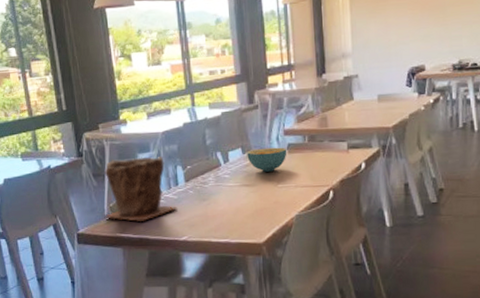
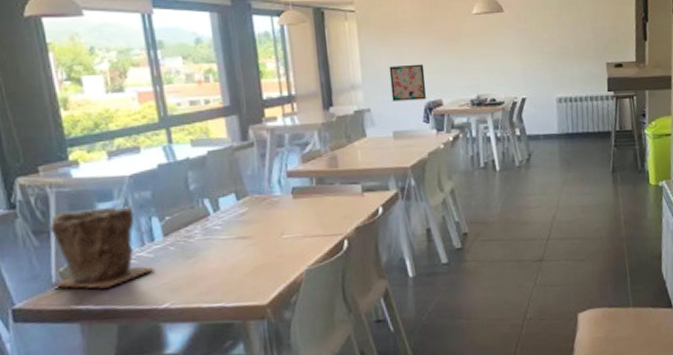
cereal bowl: present [247,147,287,172] -> none [242,191,292,221]
wall art: none [376,32,410,68] -> present [389,64,427,102]

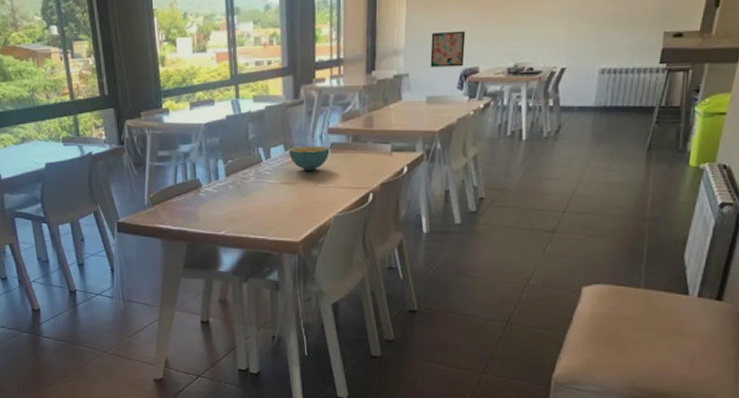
plant pot: present [49,206,155,289] -> none [144,148,217,213]
cereal bowl: none [242,191,292,221] -> present [289,146,330,171]

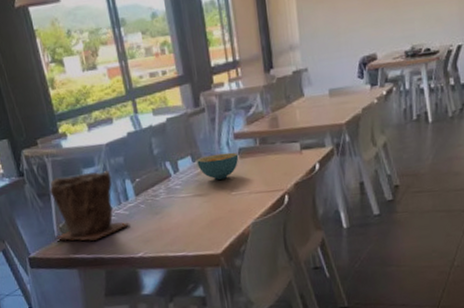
plant pot: none [144,148,217,213] -> present [49,171,130,241]
wall art: present [430,30,466,67] -> none [325,18,361,59]

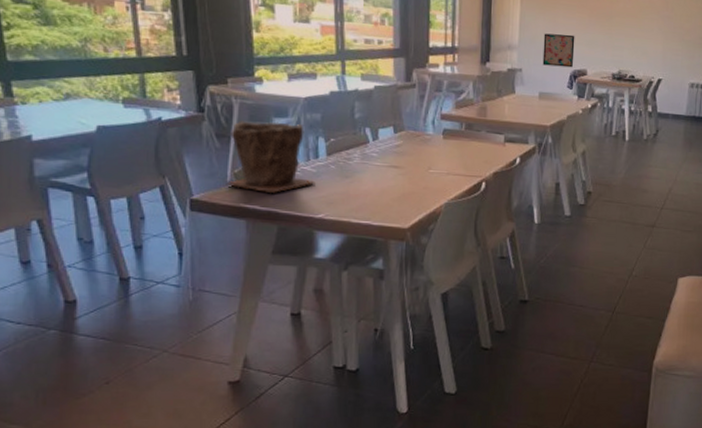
cereal bowl: present [197,152,239,180] -> none [399,129,442,156]
wall art: none [325,18,361,59] -> present [542,33,575,68]

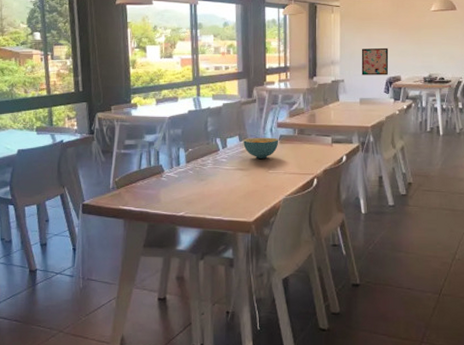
plant pot: present [226,121,316,193] -> none [109,138,177,196]
cereal bowl: none [399,129,442,156] -> present [243,137,279,158]

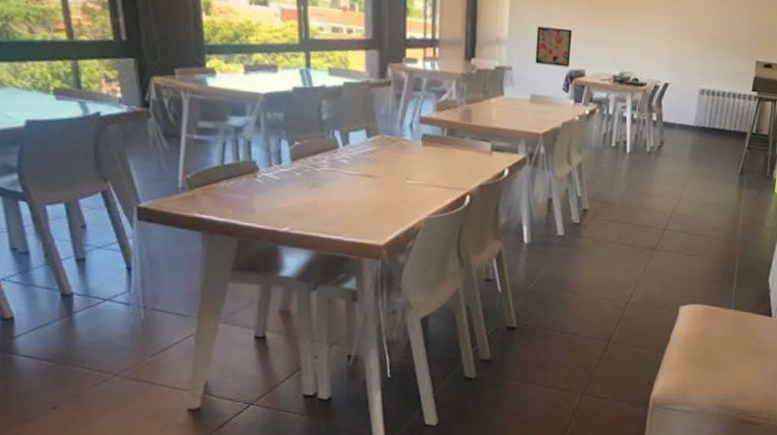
cereal bowl: present [243,137,279,158] -> none [372,134,422,164]

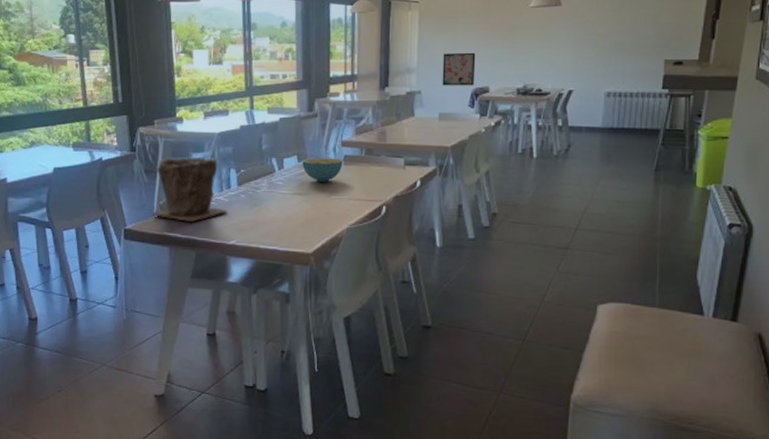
plant pot: none [177,118,279,202] -> present [153,156,228,222]
cereal bowl: none [372,134,422,164] -> present [302,157,343,182]

